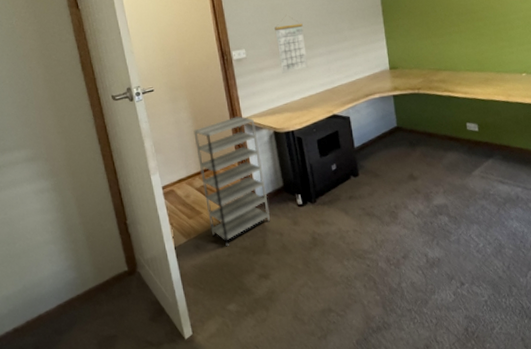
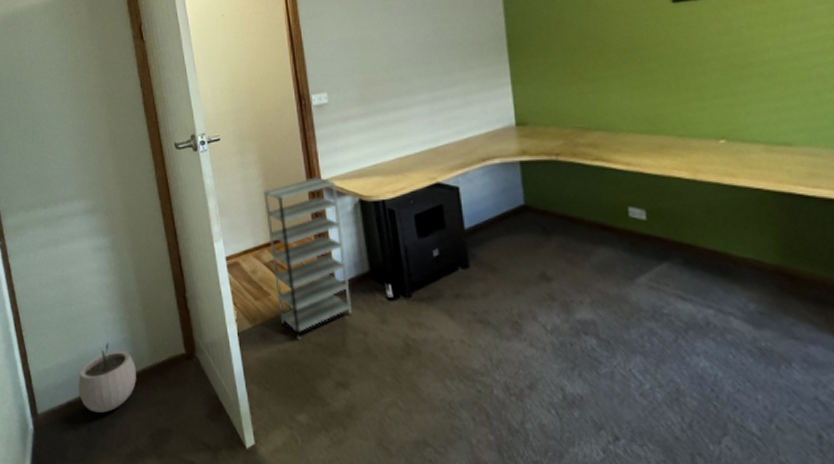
plant pot: none [24,271,82,333] -> present [78,342,136,413]
calendar: present [274,16,309,74] -> none [364,51,406,125]

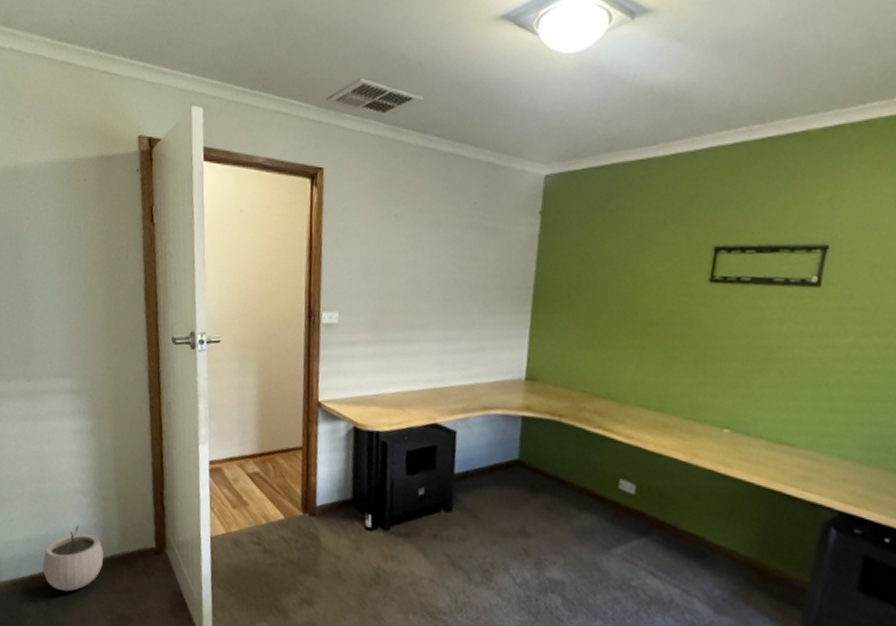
shelving unit: present [263,177,353,339] -> none [255,396,333,553]

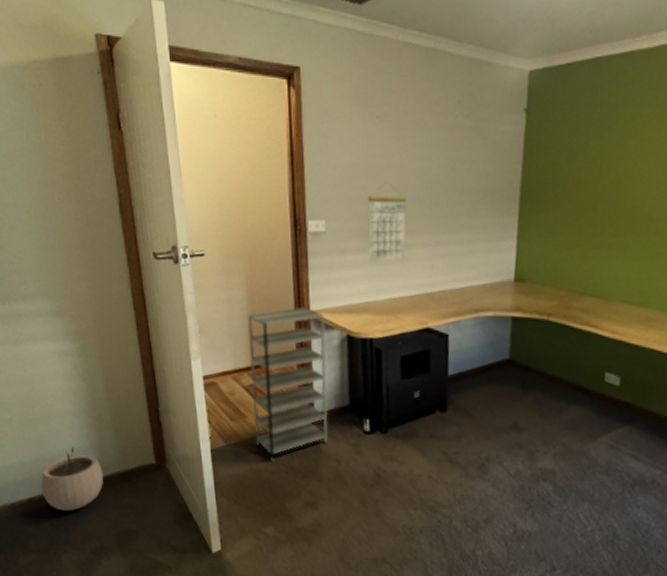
shelving unit: none [255,396,333,553] -> present [247,307,329,461]
calendar: none [378,278,419,355] -> present [368,183,406,262]

